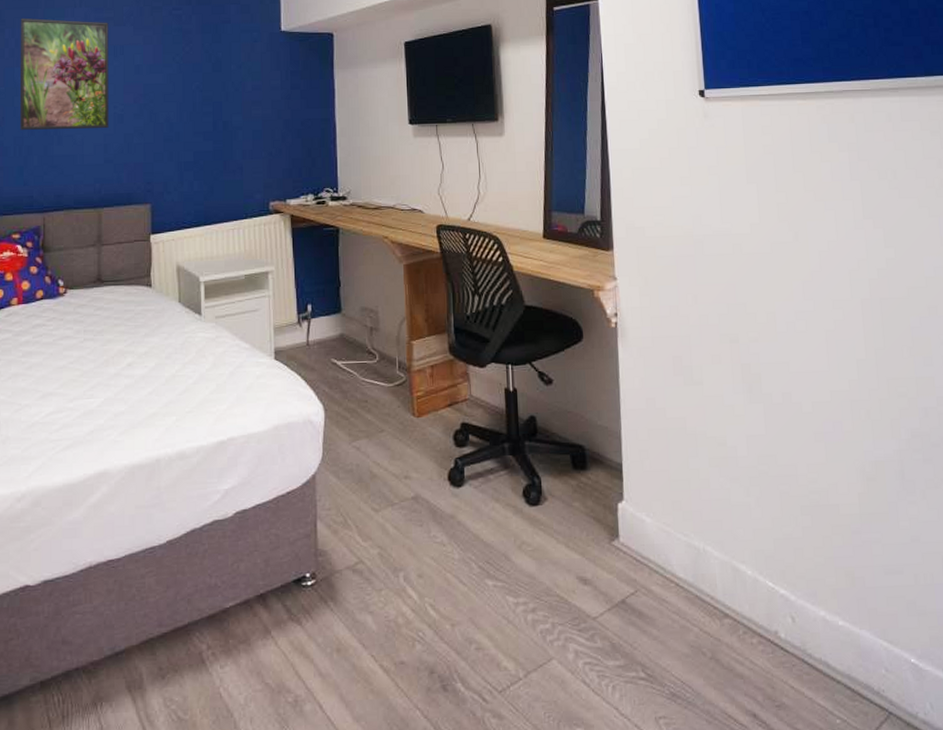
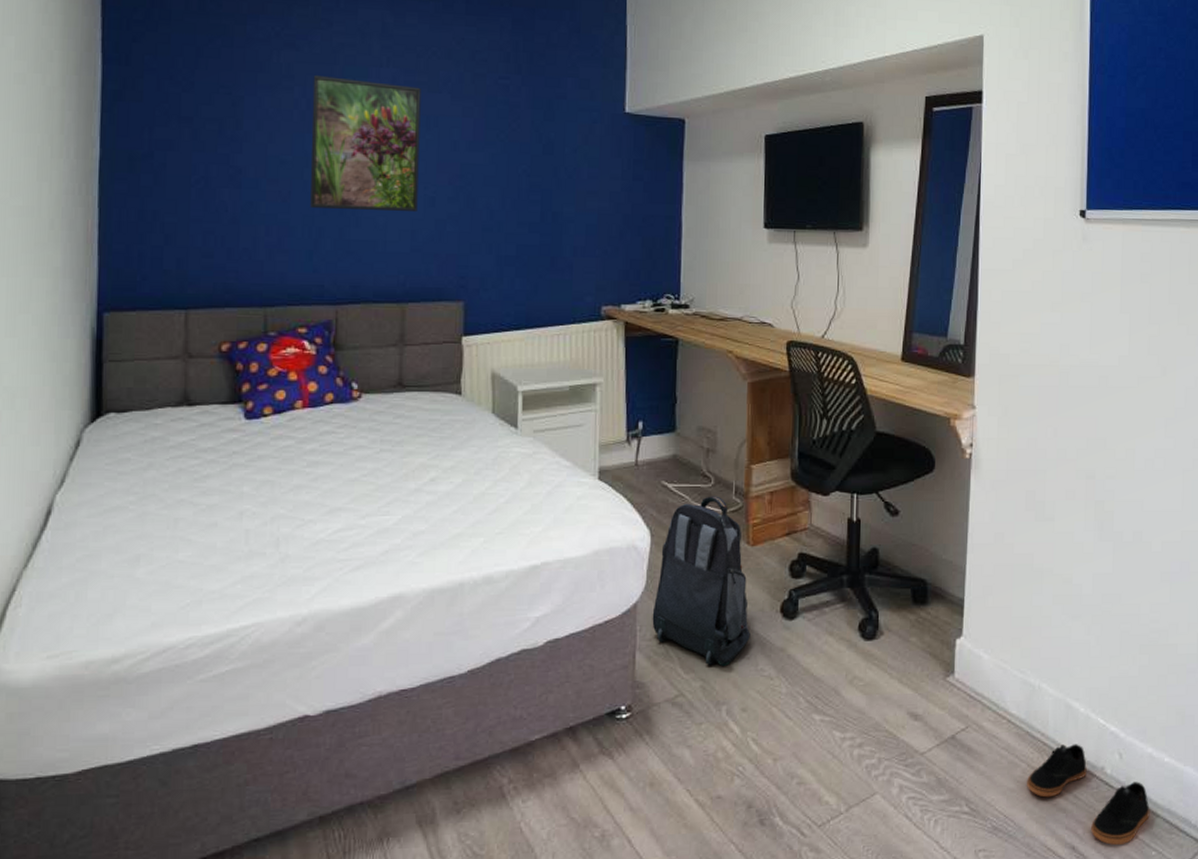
backpack: none [330,371,422,534] -> present [652,496,750,666]
shoes: none [701,607,830,713] -> present [1027,744,1150,846]

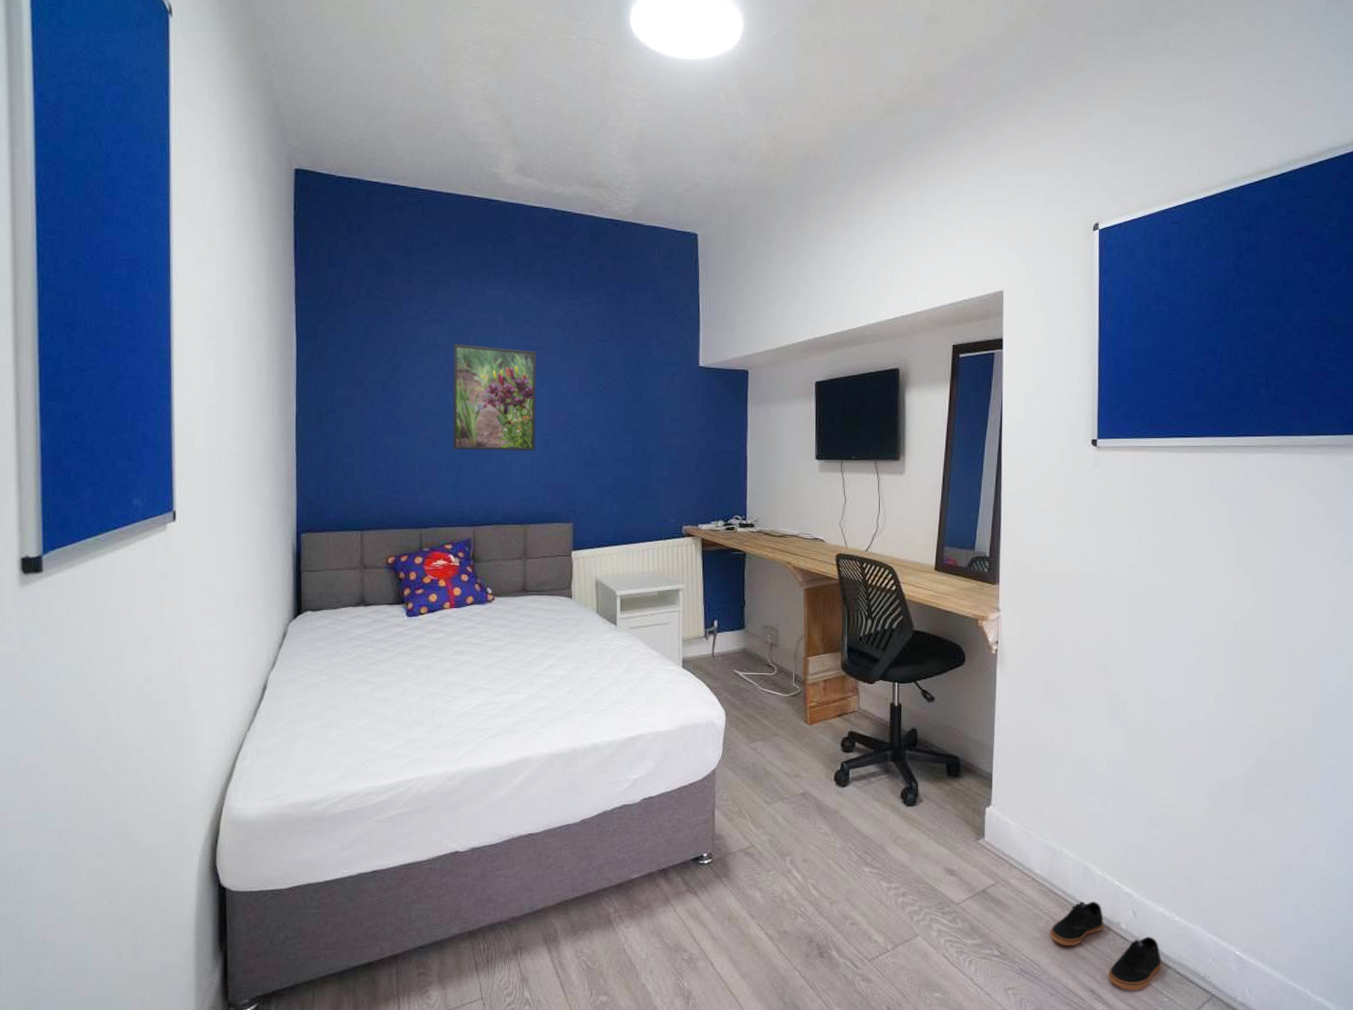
backpack: present [652,496,750,666] -> none [728,682,809,823]

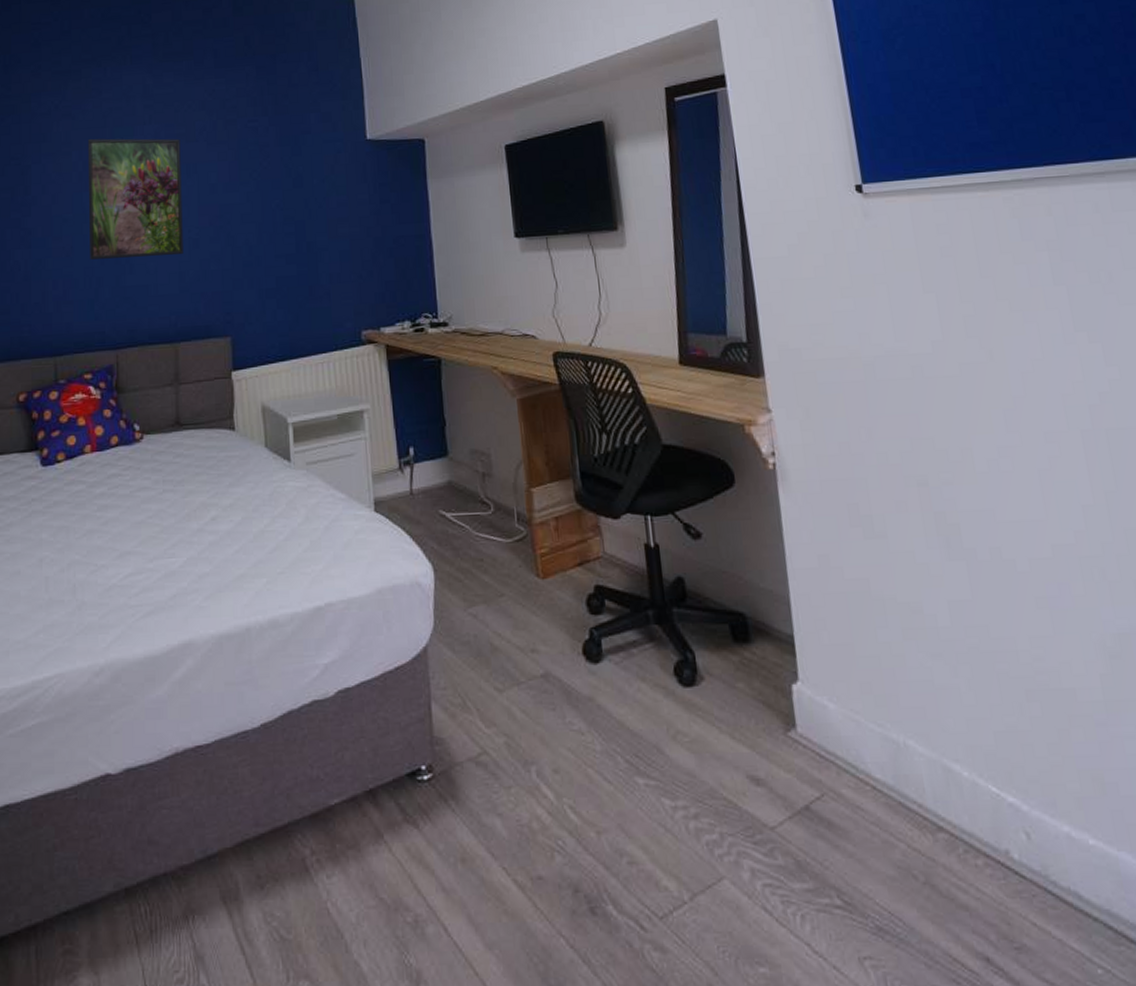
shoes: present [1050,902,1162,991] -> none [910,819,1084,959]

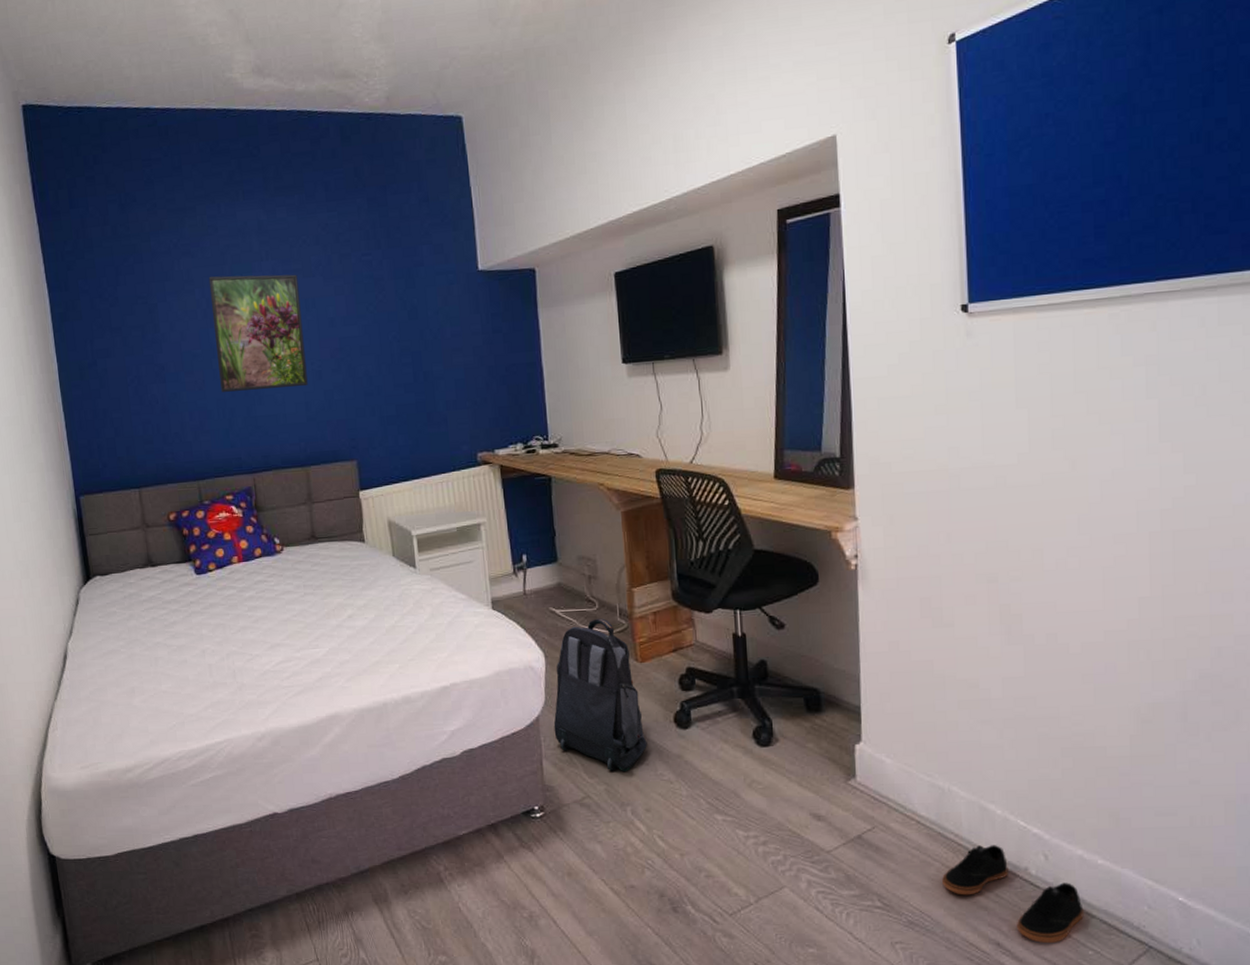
backpack: none [444,524,553,719] -> present [553,618,647,772]
shoes: none [910,819,1084,959] -> present [942,845,1084,944]

